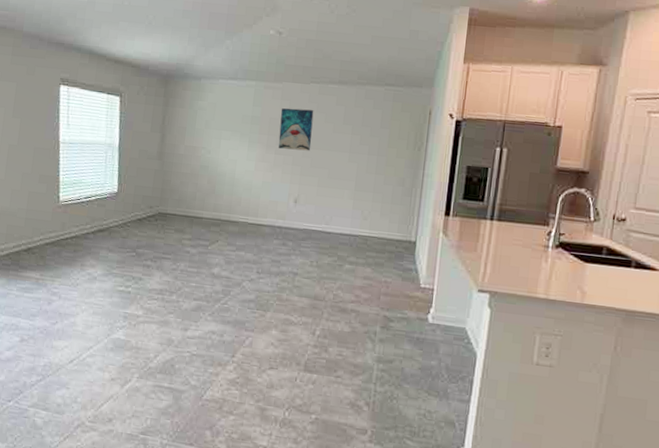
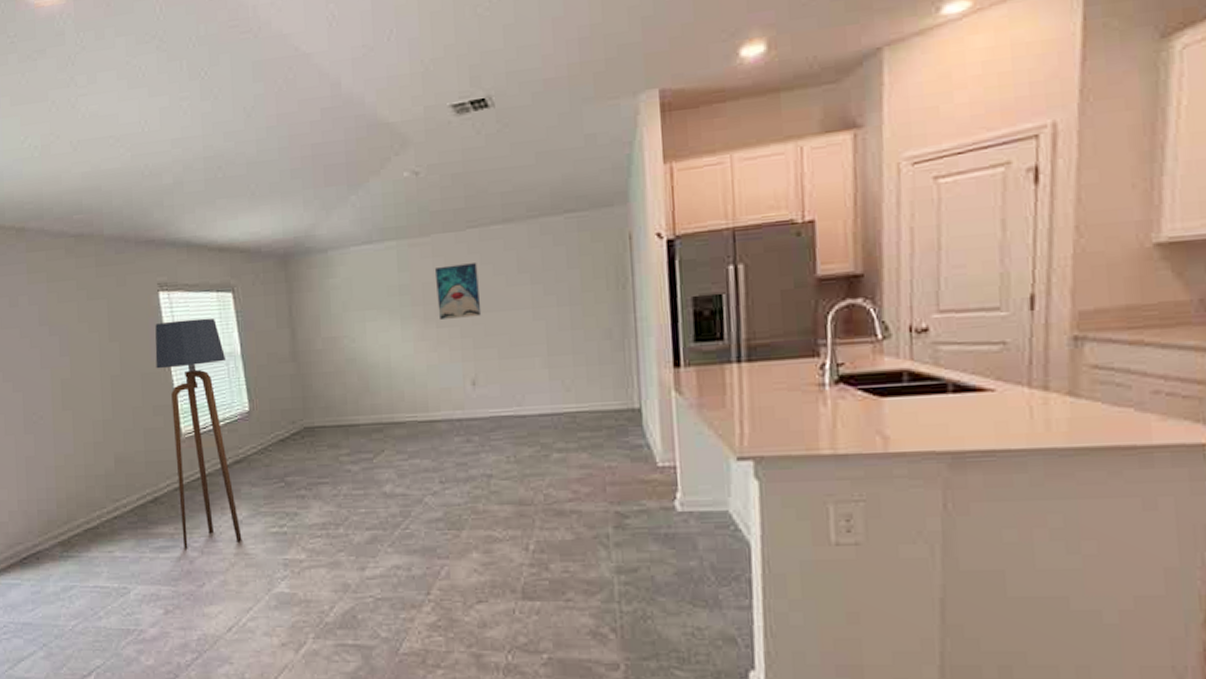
floor lamp: none [45,110,106,294] -> present [155,318,242,548]

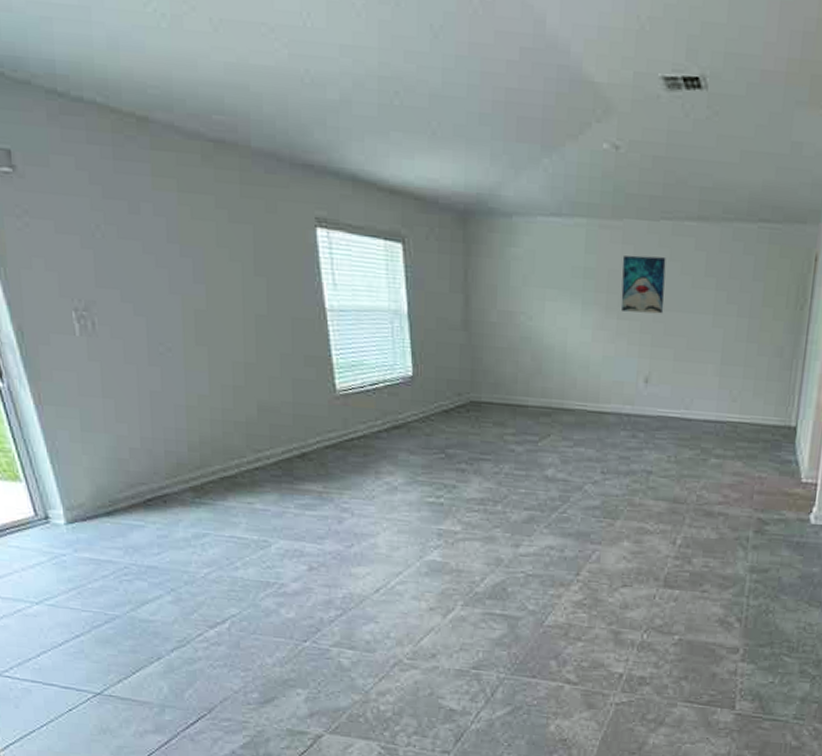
floor lamp: present [155,318,242,548] -> none [309,263,396,508]

